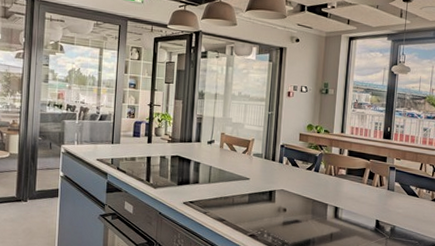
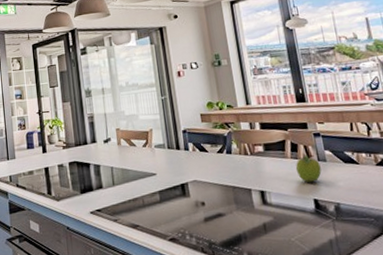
fruit: none [368,182,389,207] -> present [295,153,322,183]

